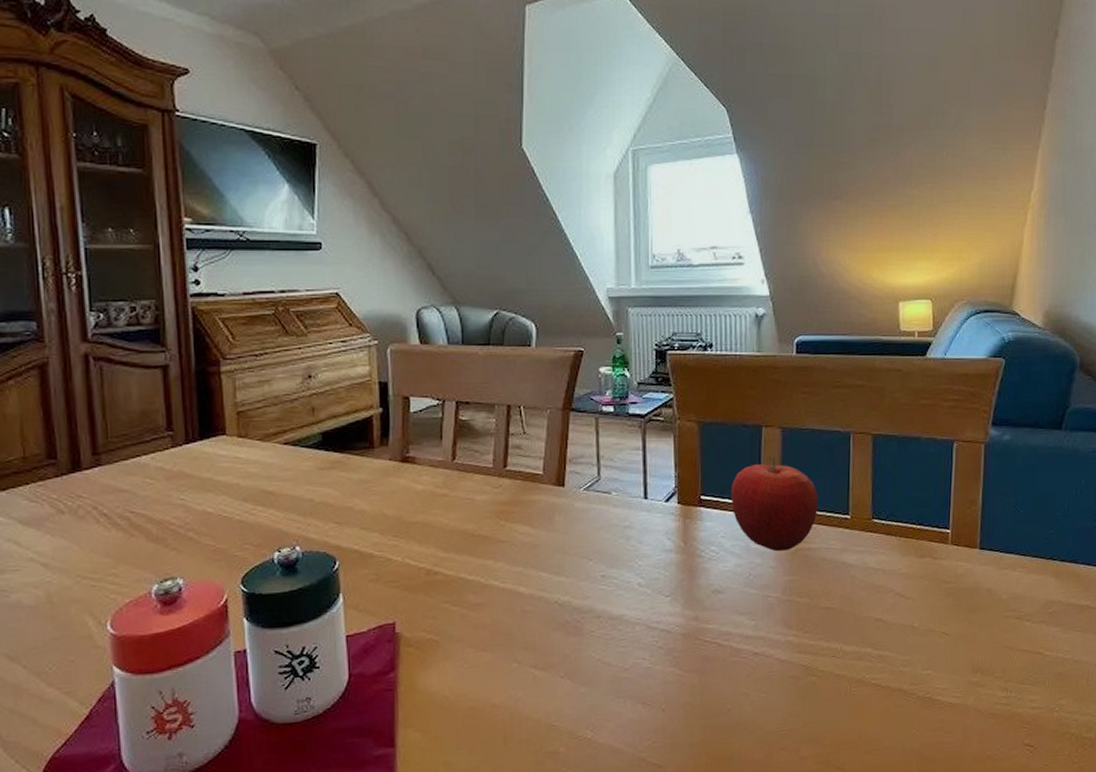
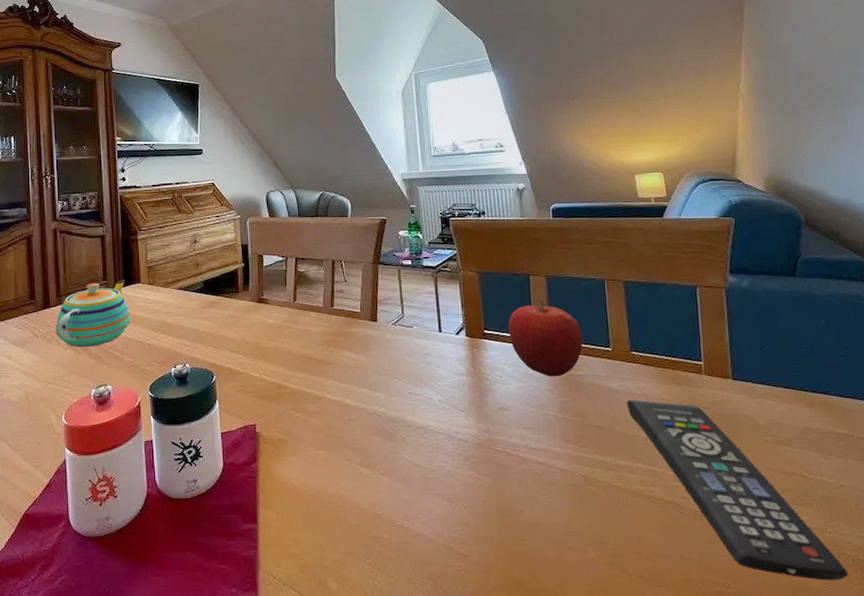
teapot: none [92,429,211,528] -> present [56,279,131,348]
remote control: none [861,575,1069,762] -> present [626,399,848,581]

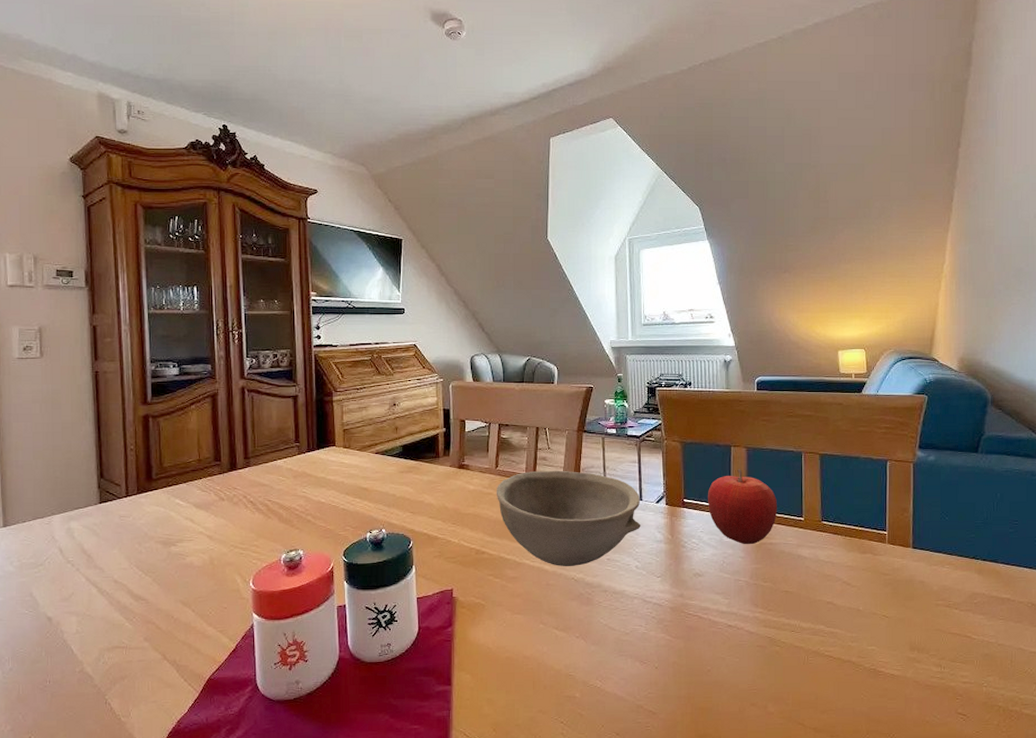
teapot: present [56,279,131,348] -> none [243,442,324,512]
bowl: none [295,302,442,400] -> present [496,470,641,566]
remote control: present [626,399,848,581] -> none [814,566,998,729]

